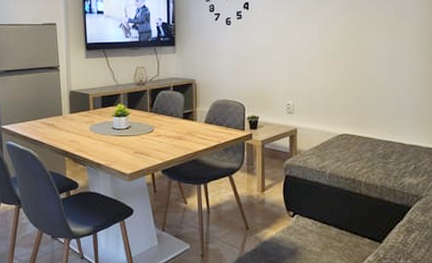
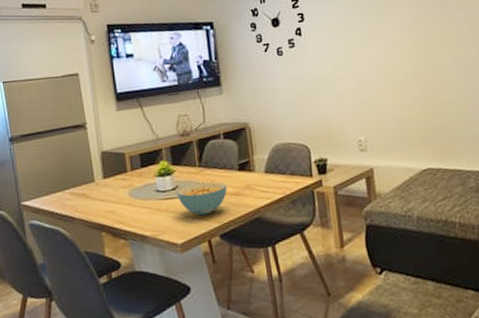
cereal bowl: none [130,126,172,153] -> present [177,182,228,216]

